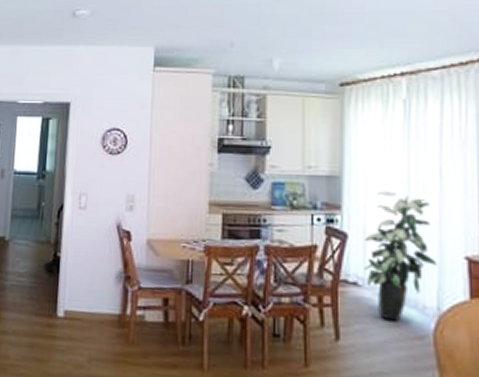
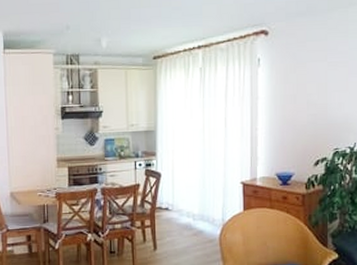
indoor plant: present [364,191,437,321] -> none [173,139,222,232]

